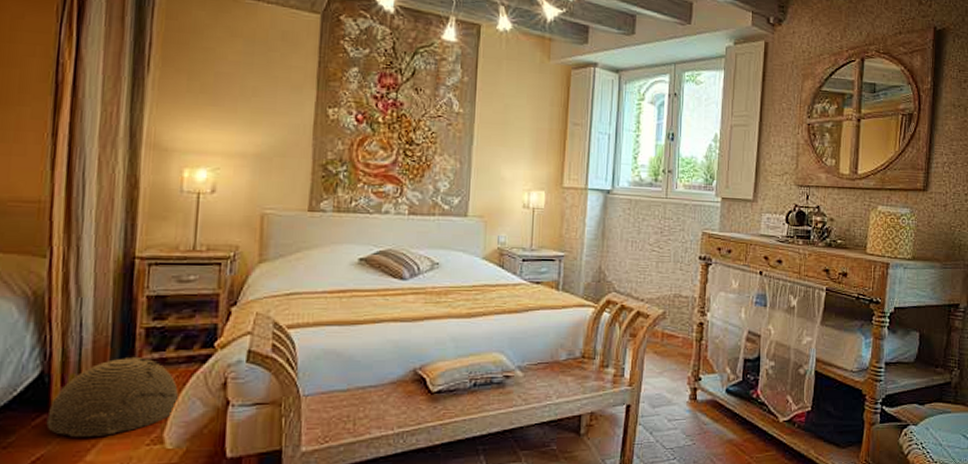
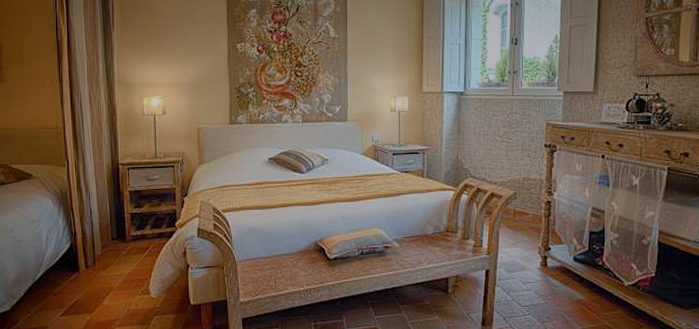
woven basket: present [46,356,179,437] -> none [77,233,157,288]

